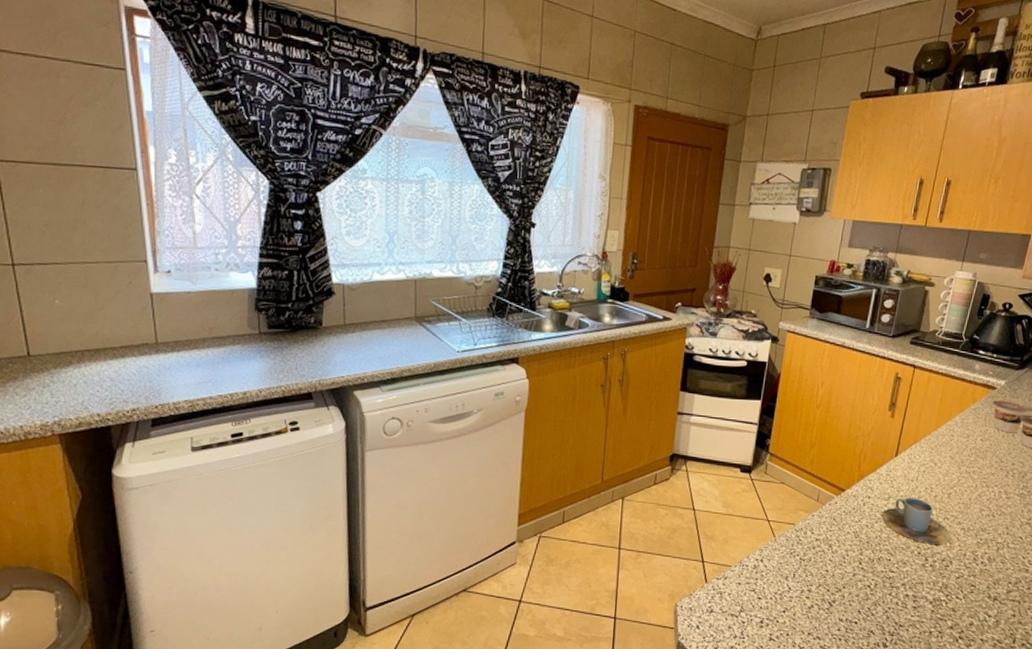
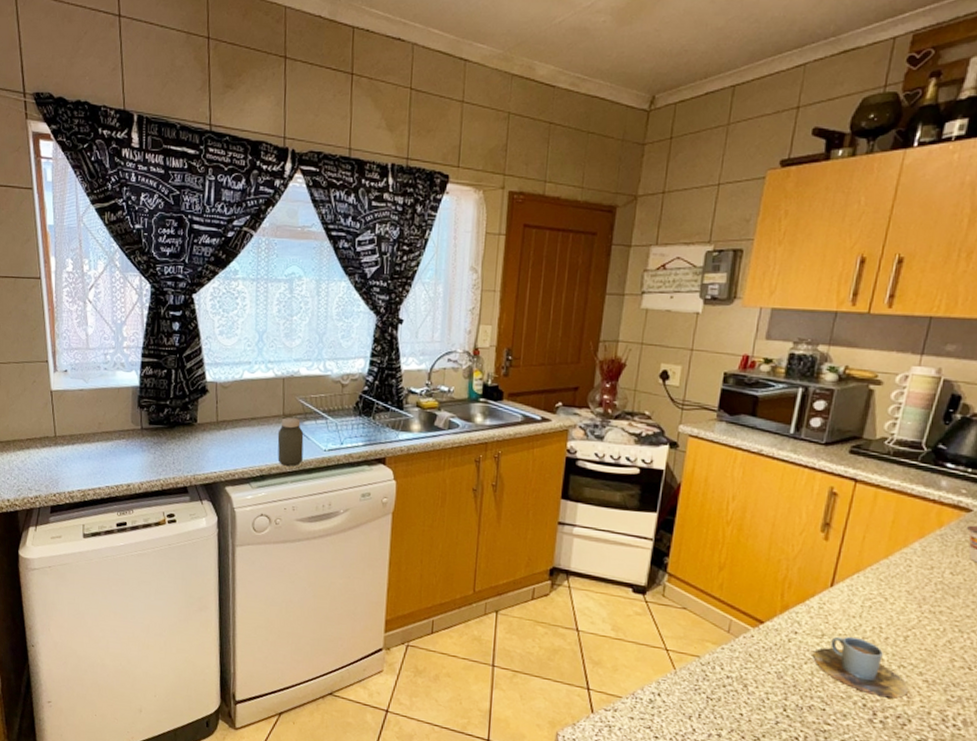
jar: none [409,319,437,368] -> present [277,417,304,466]

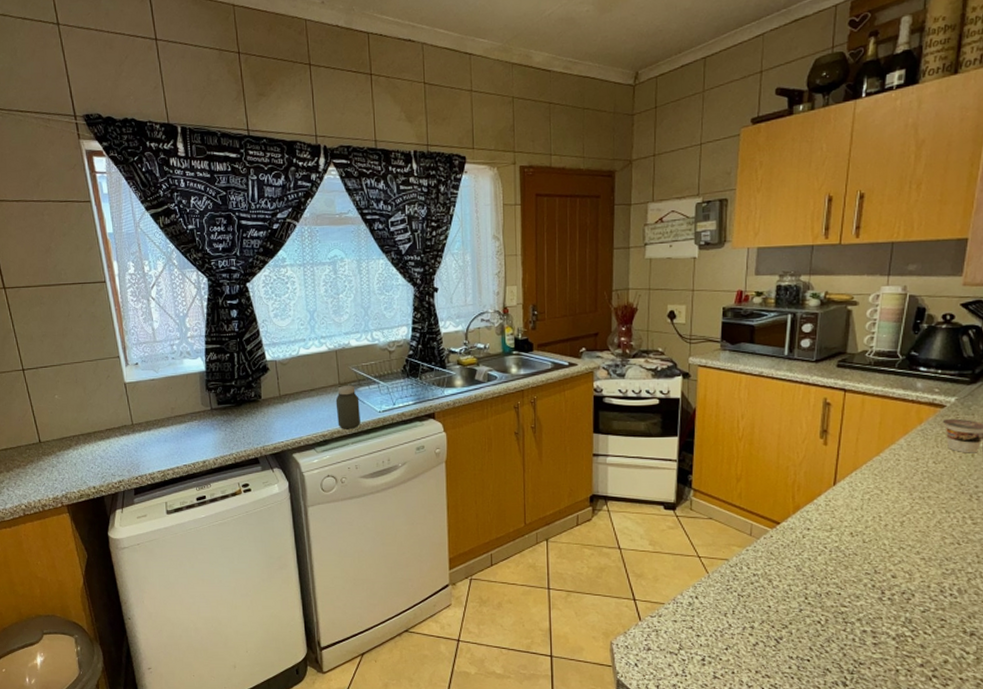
cup: present [813,636,909,698] -> none [825,527,909,576]

